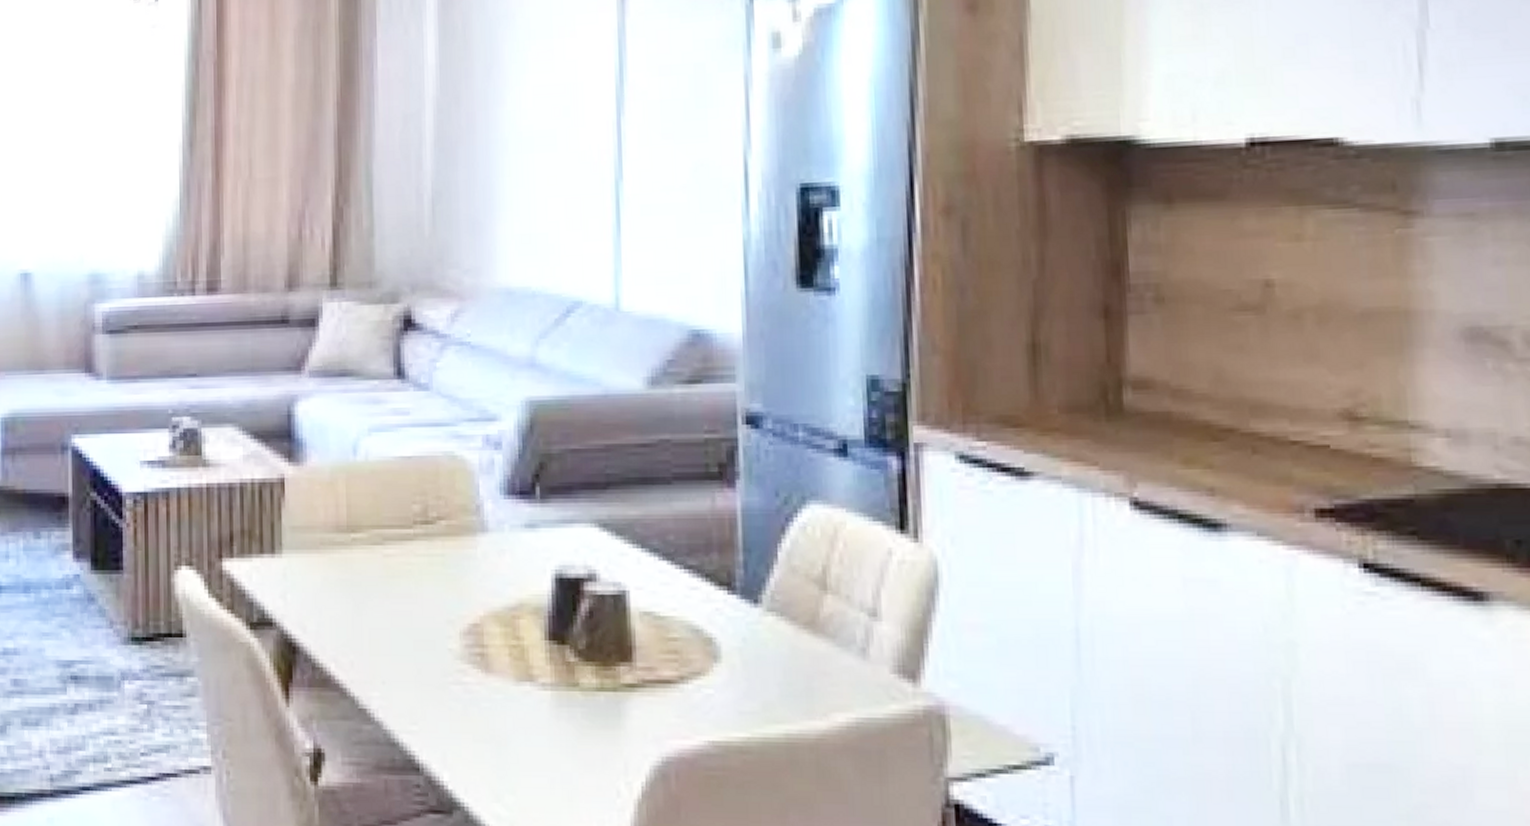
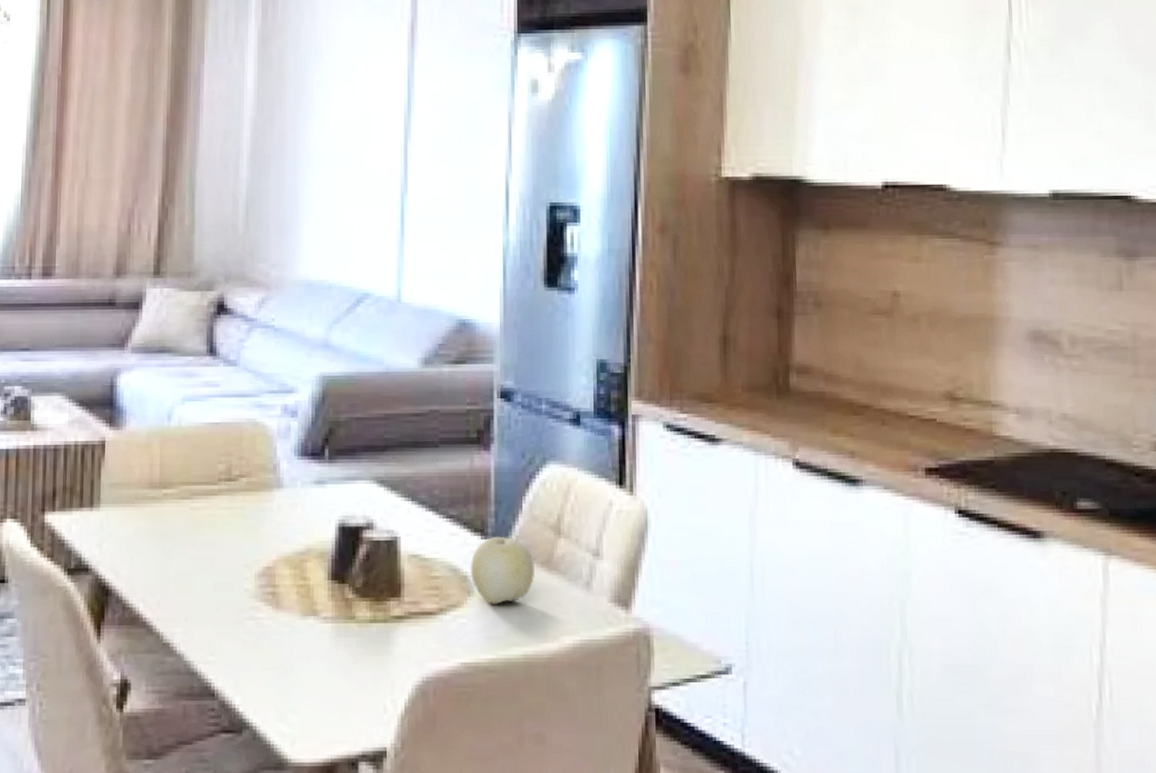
fruit: none [715,592,796,673] -> present [470,537,534,604]

